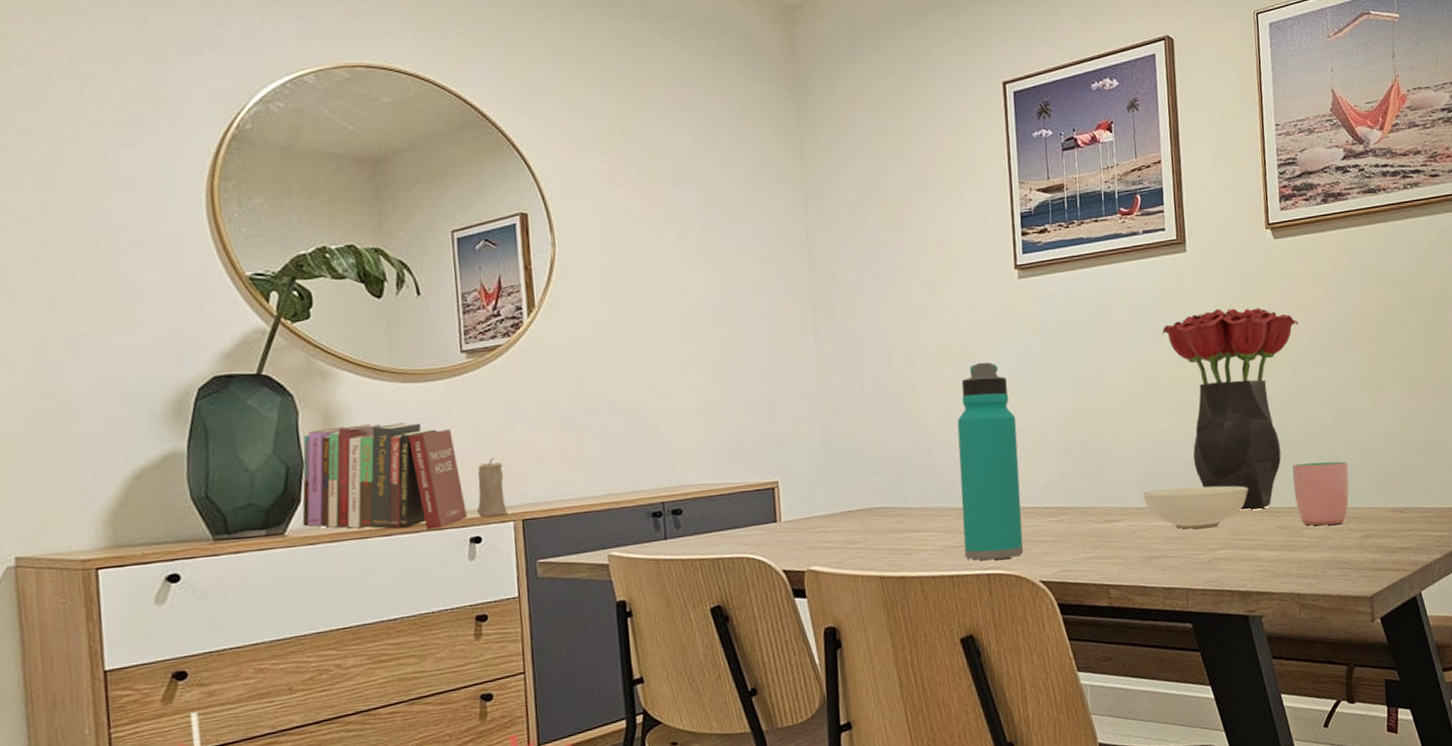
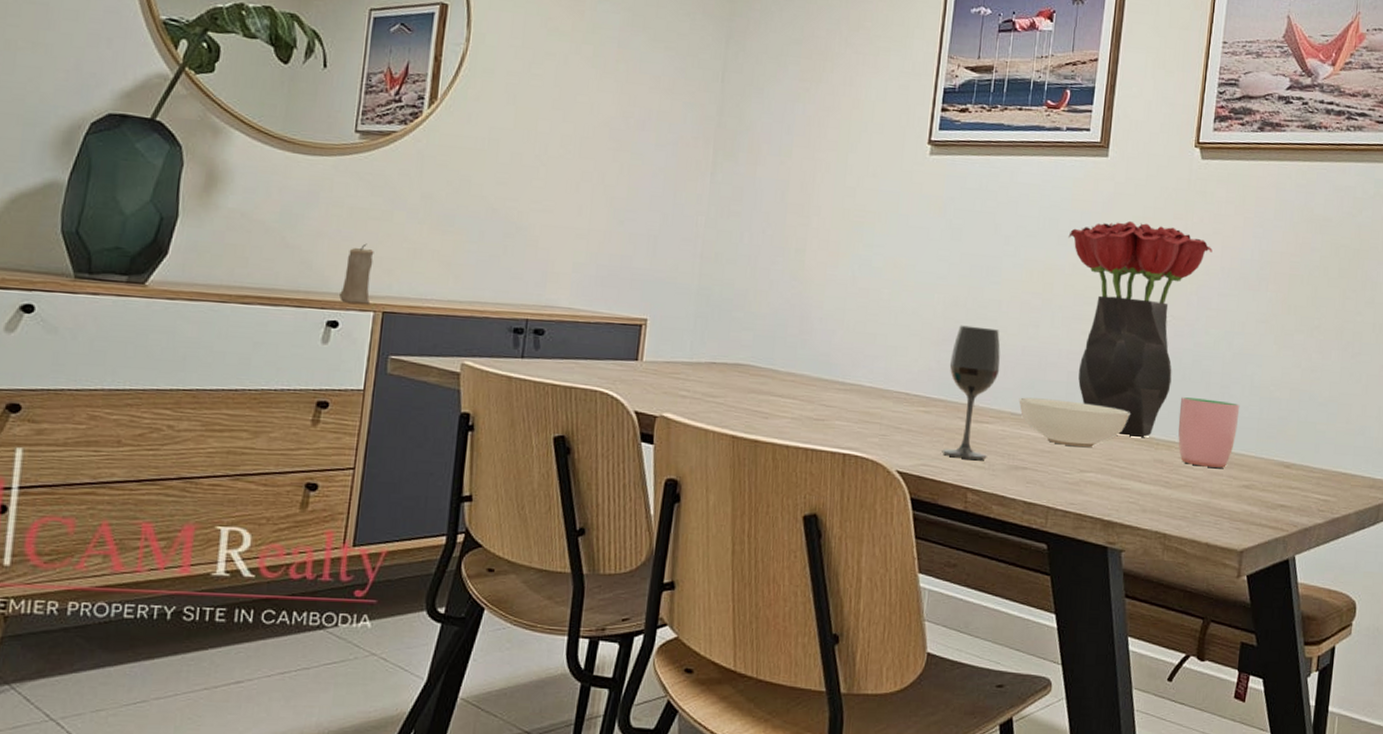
books: present [302,423,467,530] -> none [165,184,330,306]
water bottle: present [957,362,1024,561] -> none [823,233,902,442]
wine glass: none [1072,432,1122,559] -> present [942,325,1001,460]

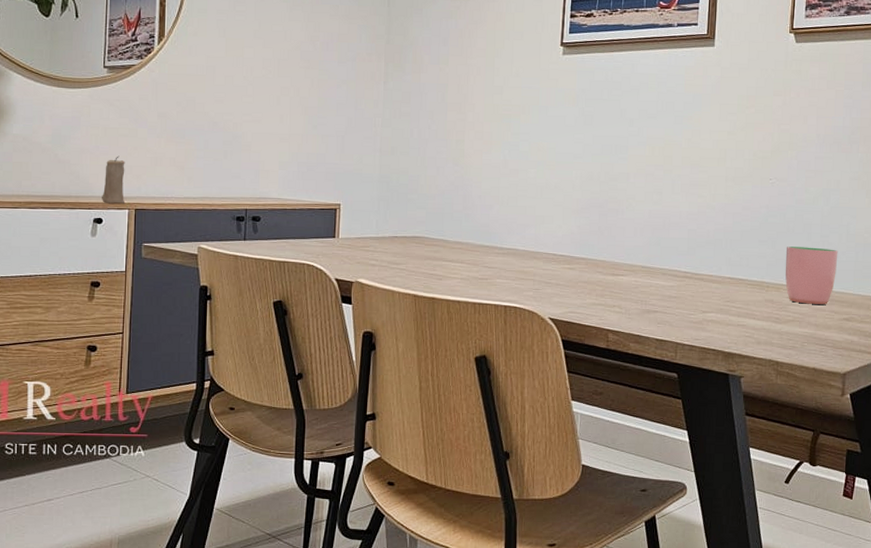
wine glass: present [942,325,1001,460] -> none [585,195,631,306]
bowl: present [1019,397,1130,448] -> none [648,253,743,292]
bouquet: present [1068,220,1213,437] -> none [683,99,809,281]

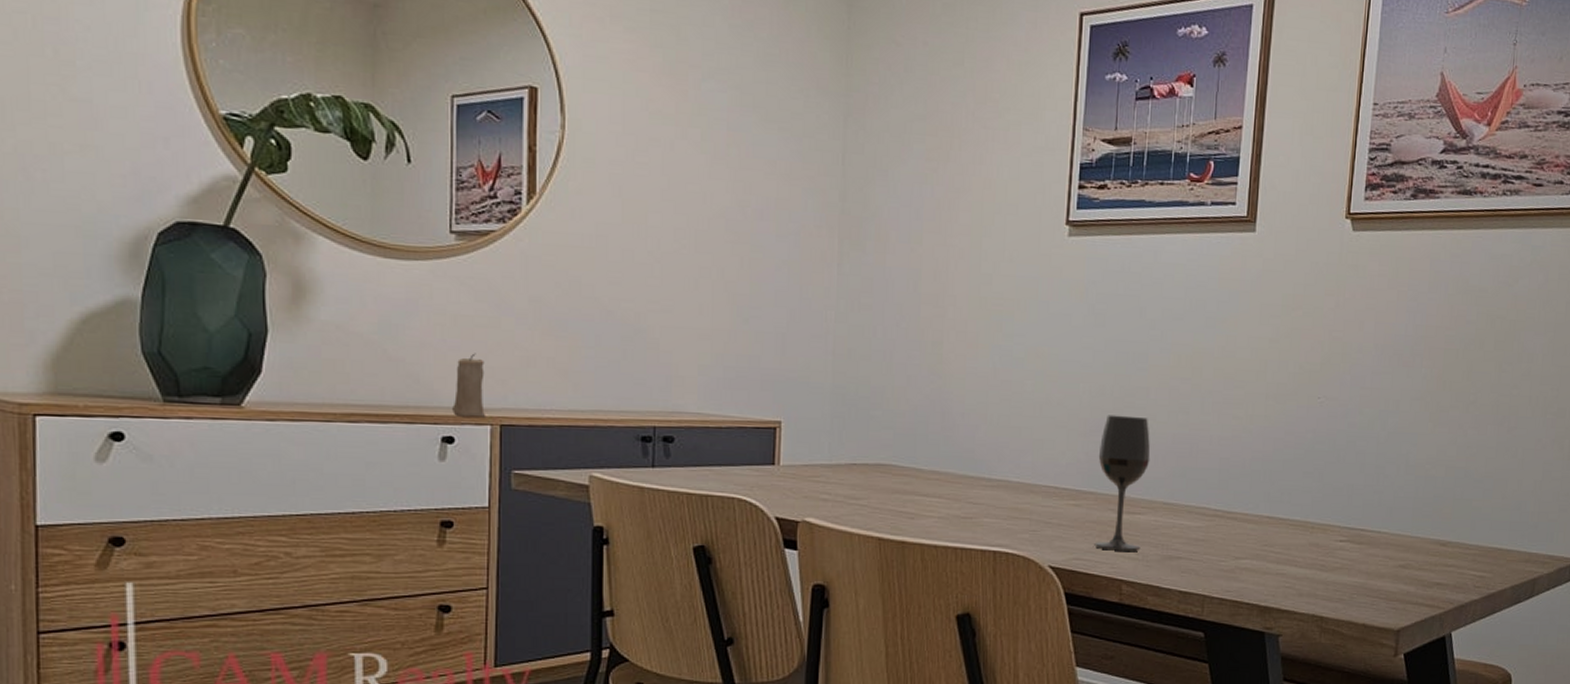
wine glass: none [585,195,631,306] -> present [1094,415,1151,551]
cup: present [785,246,838,305] -> none [1333,479,1395,549]

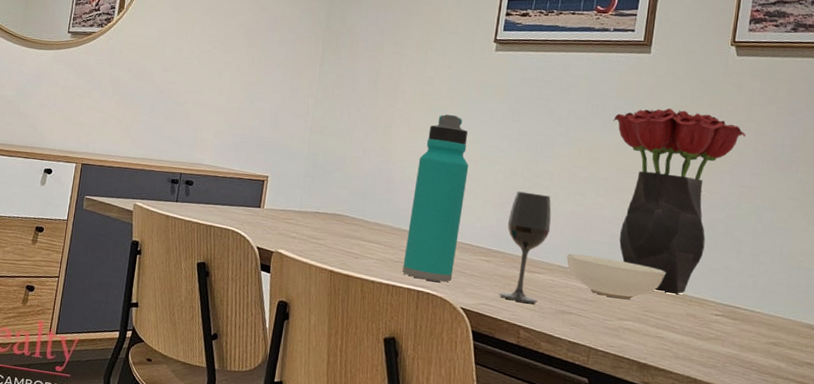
candle: present [452,353,486,419] -> none [53,113,78,159]
water bottle: none [972,322,1046,537] -> present [402,114,469,283]
bowl: none [1171,486,1285,535] -> present [566,253,666,300]
bouquet: none [1216,299,1365,521] -> present [613,108,746,294]

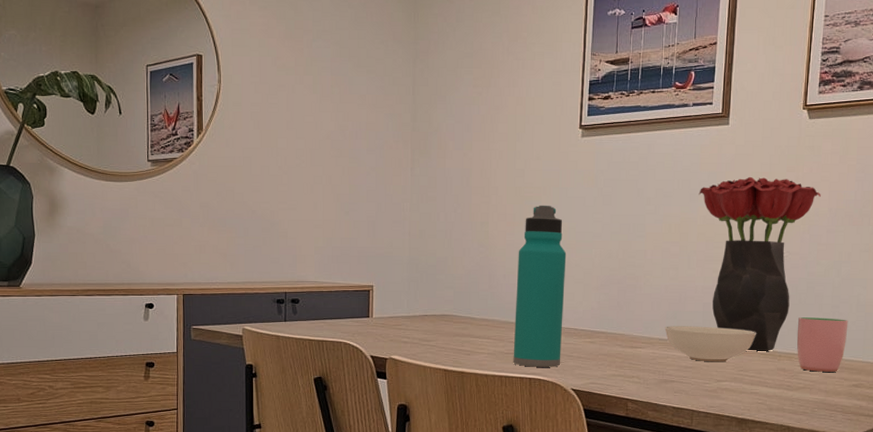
wine glass: present [499,191,552,304] -> none [606,272,649,377]
cup: none [710,261,770,326] -> present [796,317,849,372]

